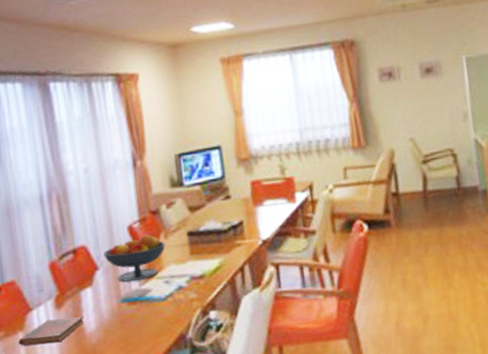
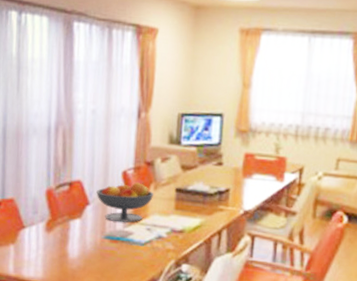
diary: present [18,316,84,346] -> none [9,239,69,261]

